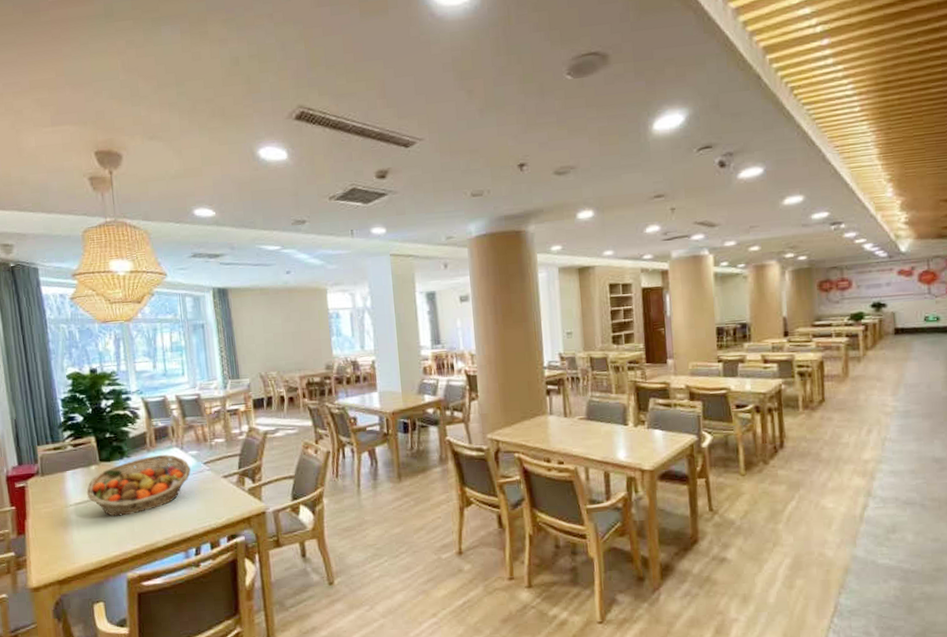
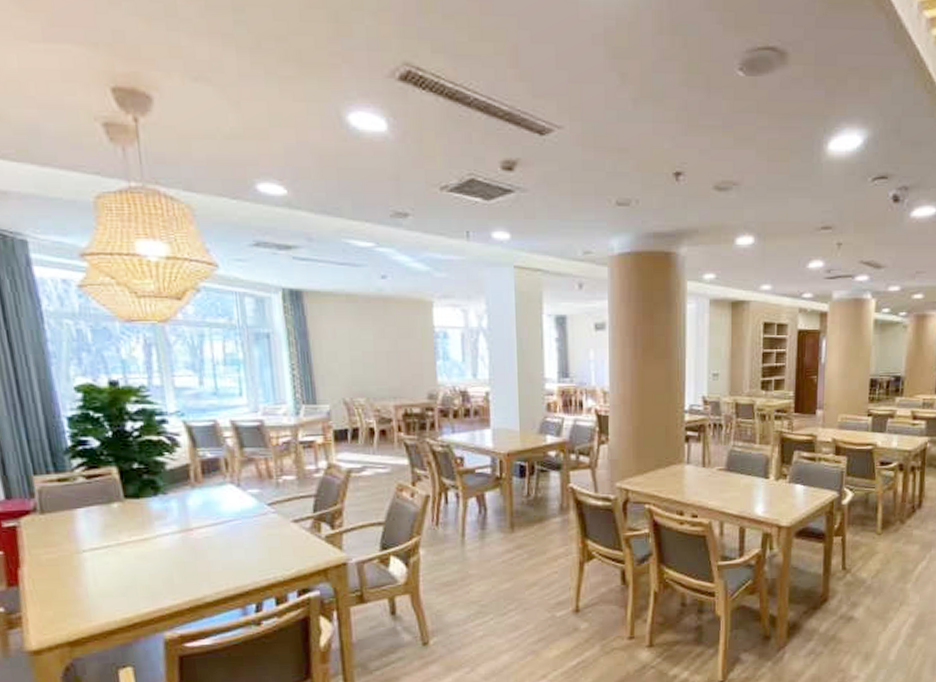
fruit basket: present [86,455,191,517] -> none [106,492,250,566]

